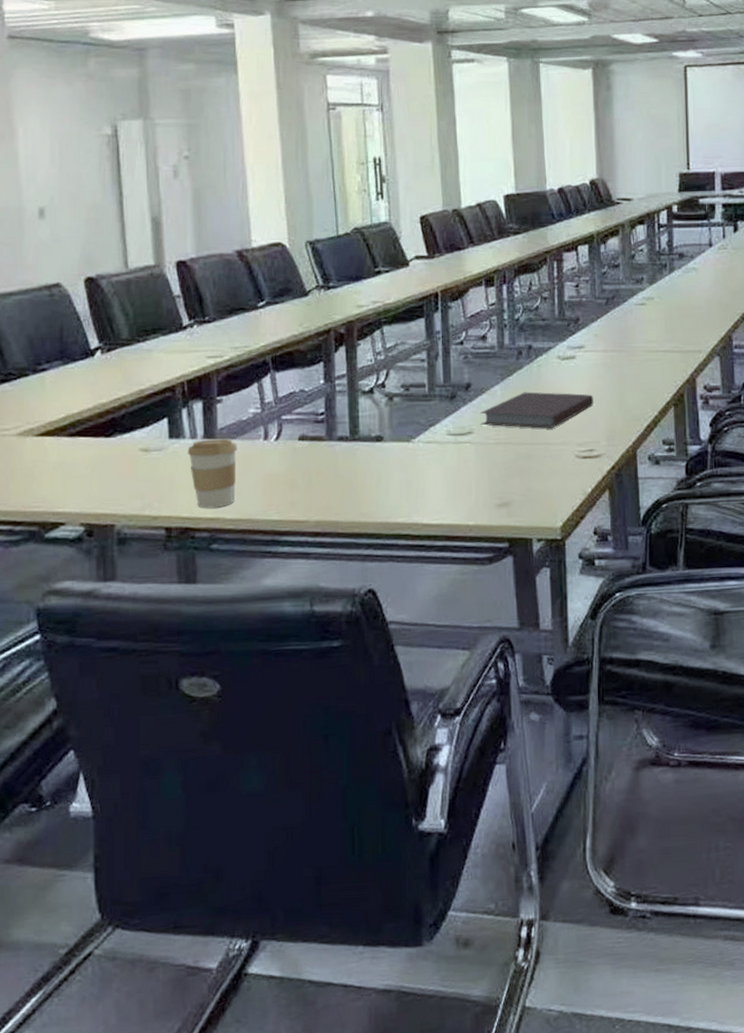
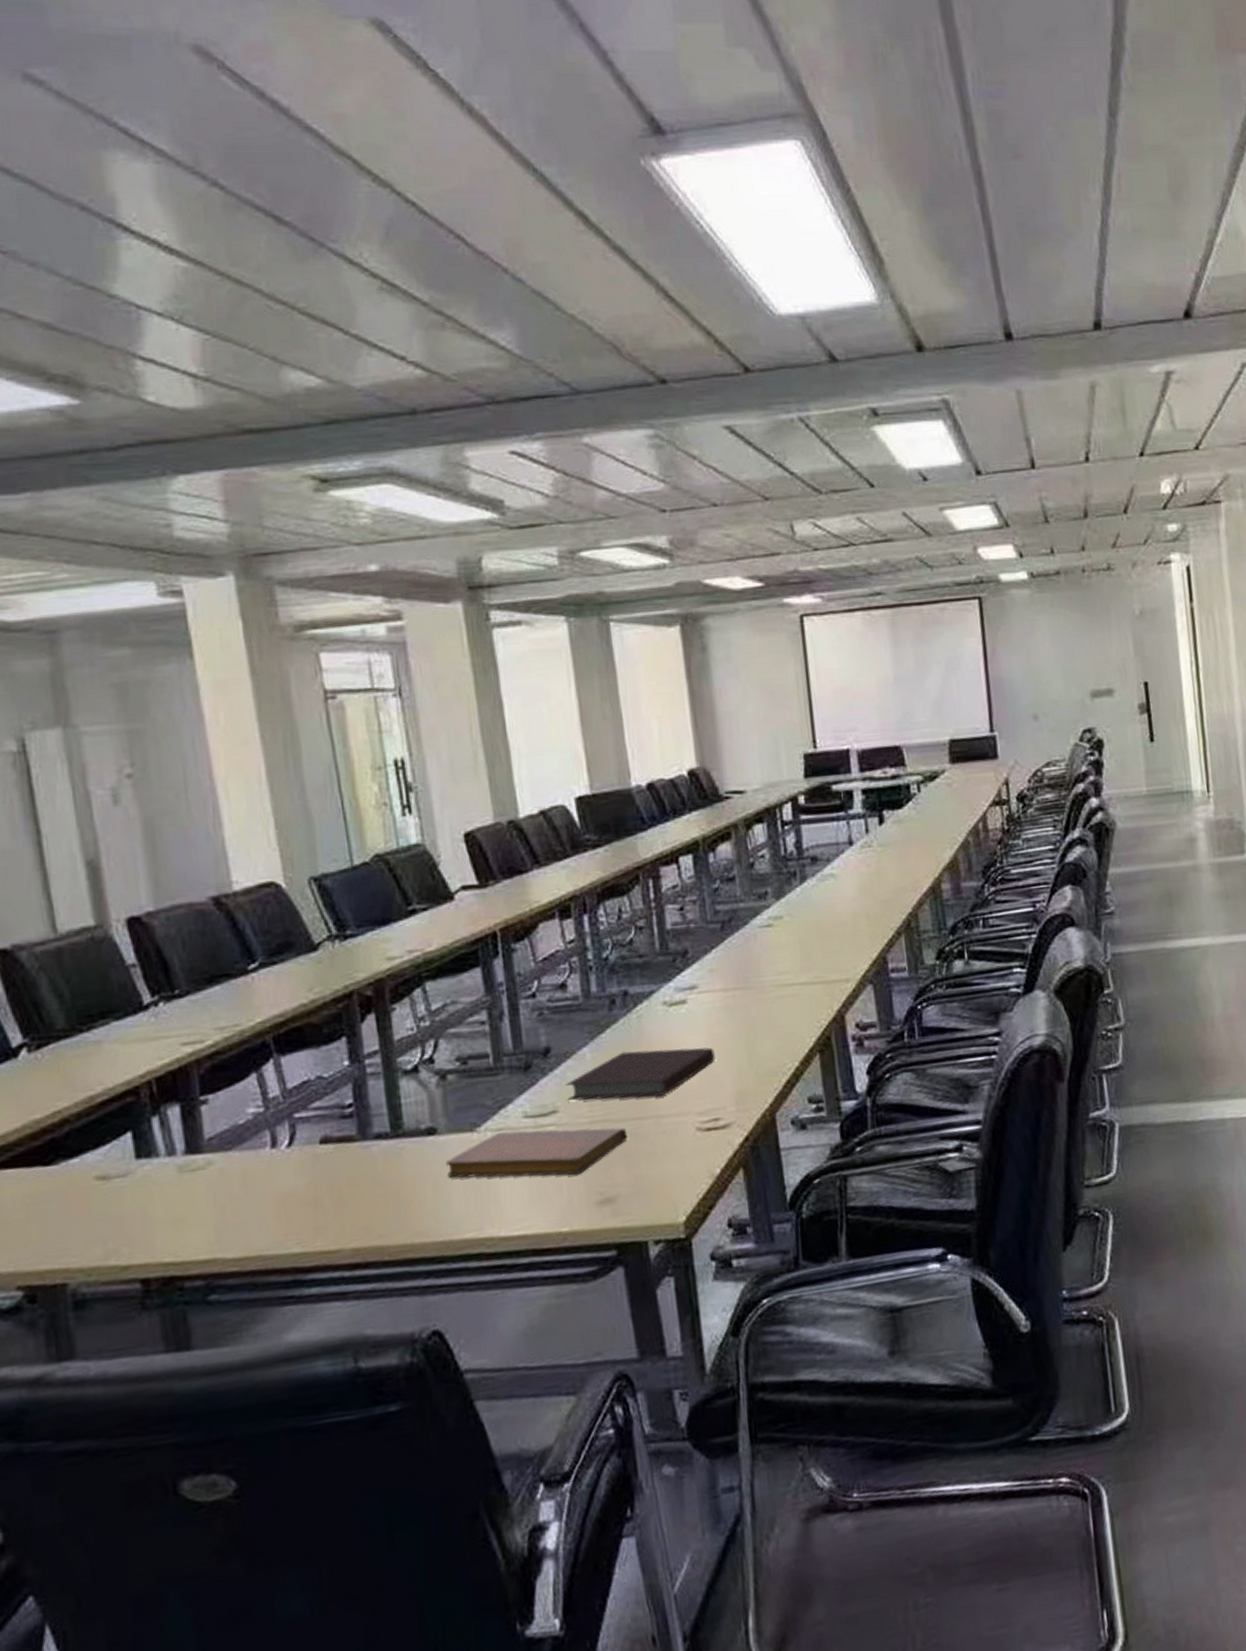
coffee cup: present [187,438,238,508] -> none [163,1151,238,1248]
notebook: none [388,444,523,483] -> present [446,1127,628,1178]

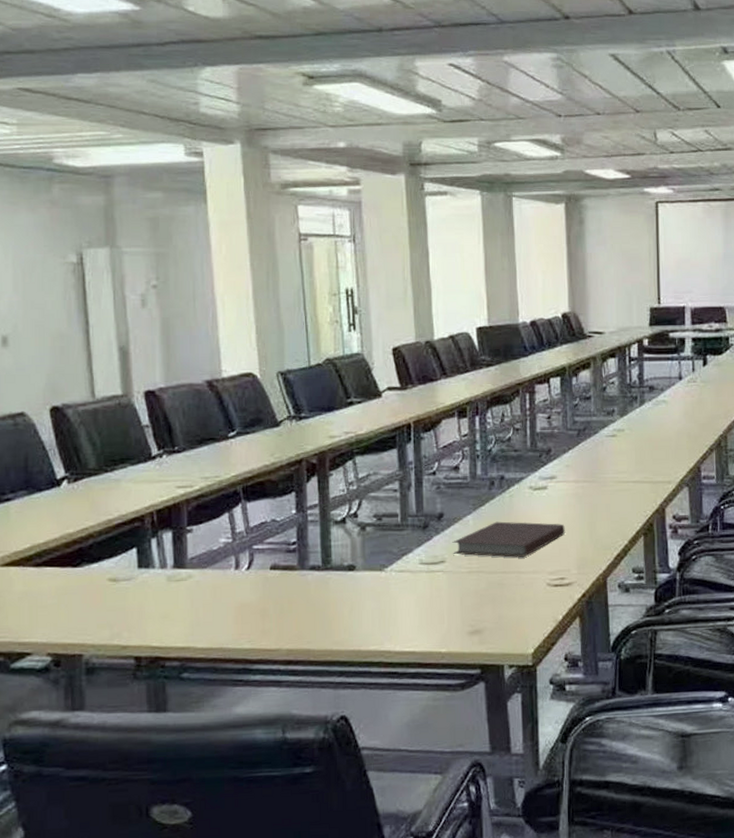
notebook: present [446,1127,628,1178] -> none [361,573,495,611]

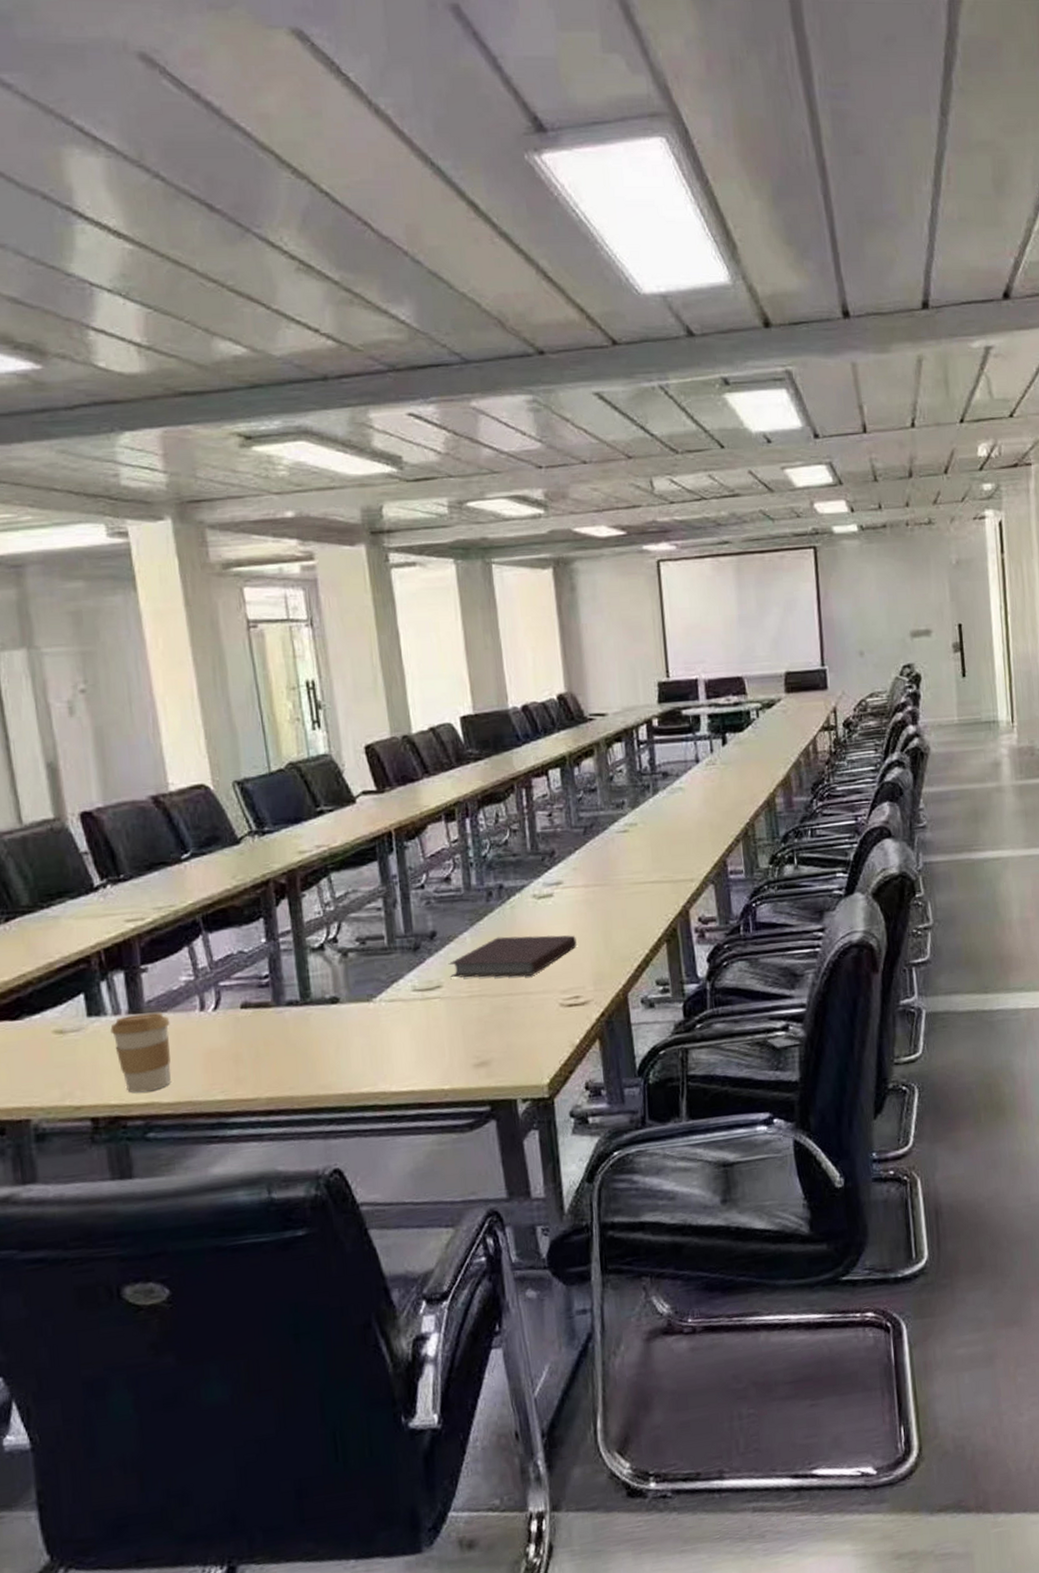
coffee cup: none [157,568,208,638] -> present [110,1012,172,1093]

